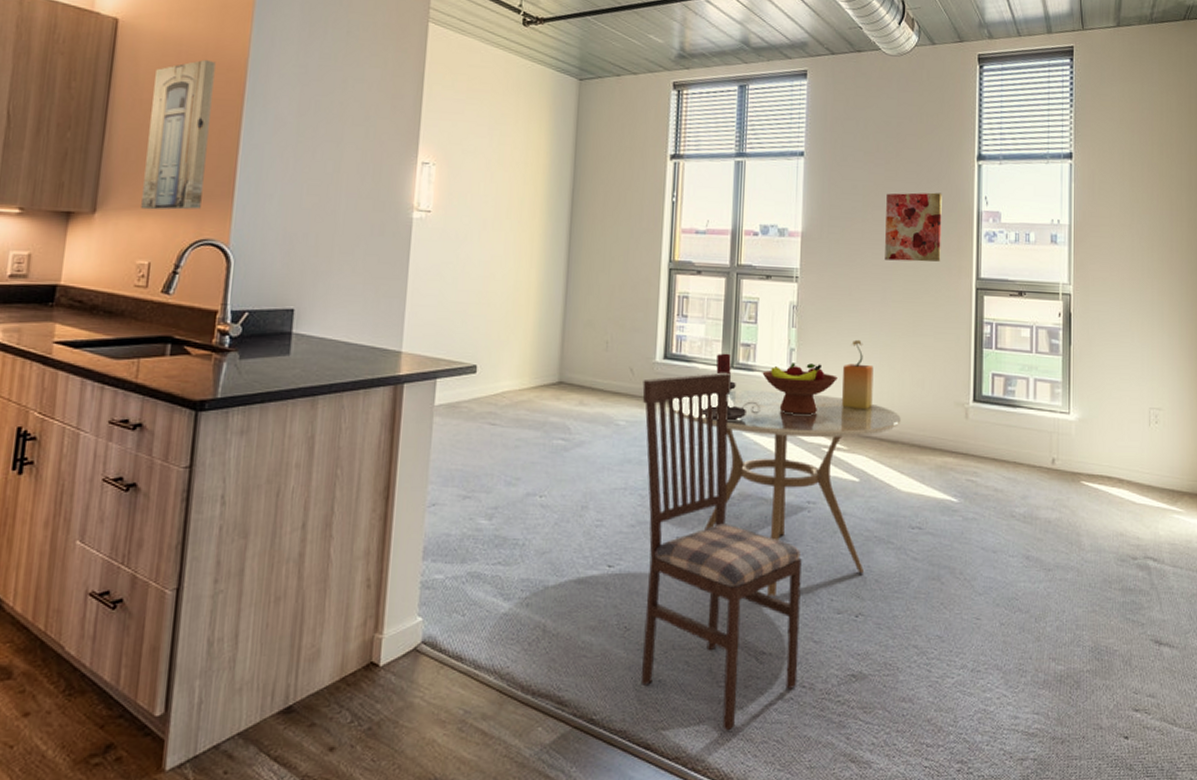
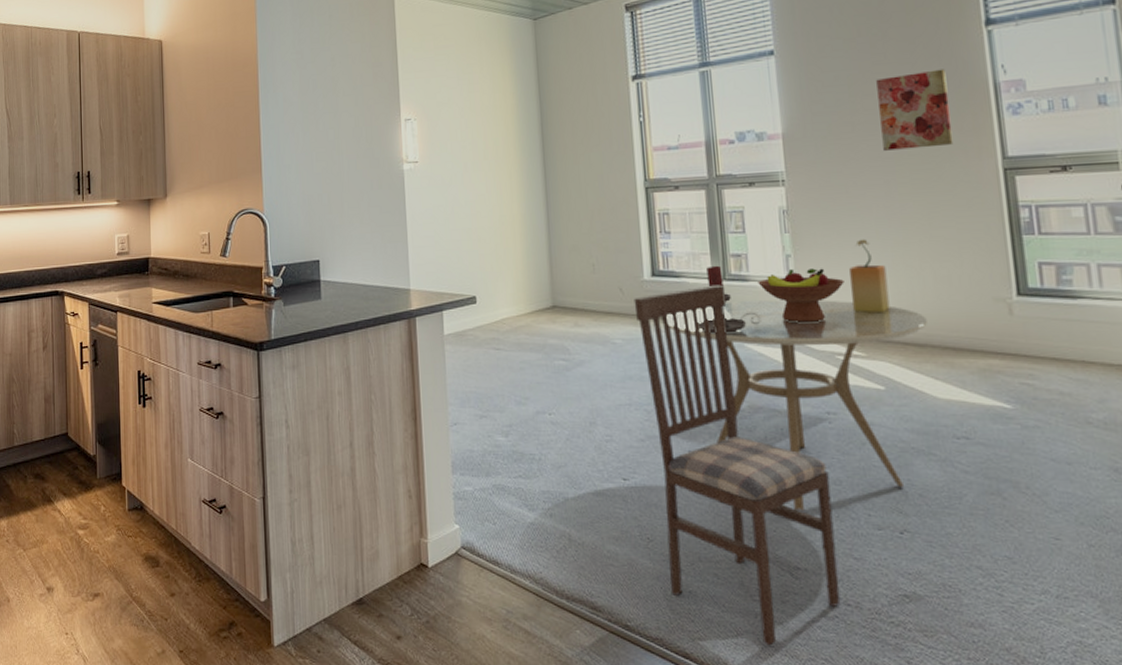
wall art: present [141,59,216,210] -> none [193,60,239,191]

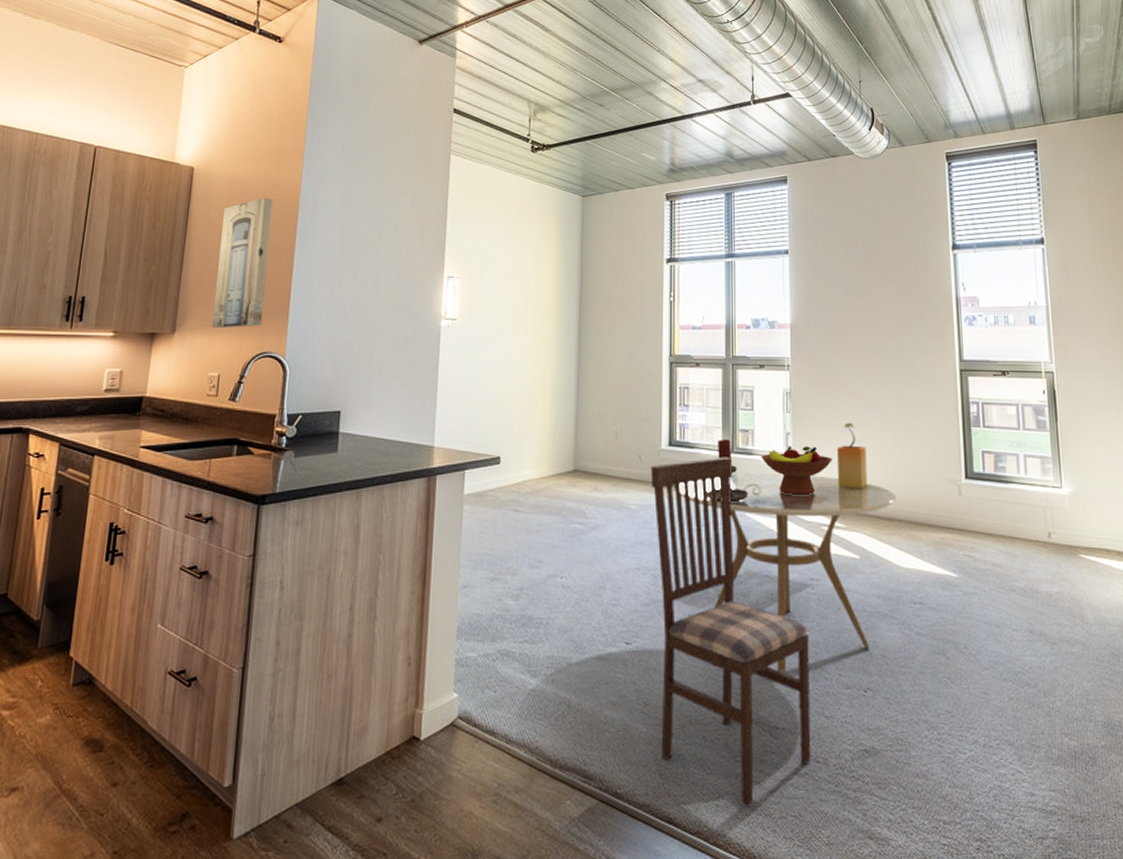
wall art: none [193,60,239,191] -> present [212,197,273,329]
wall art: present [876,69,954,151] -> none [868,281,924,347]

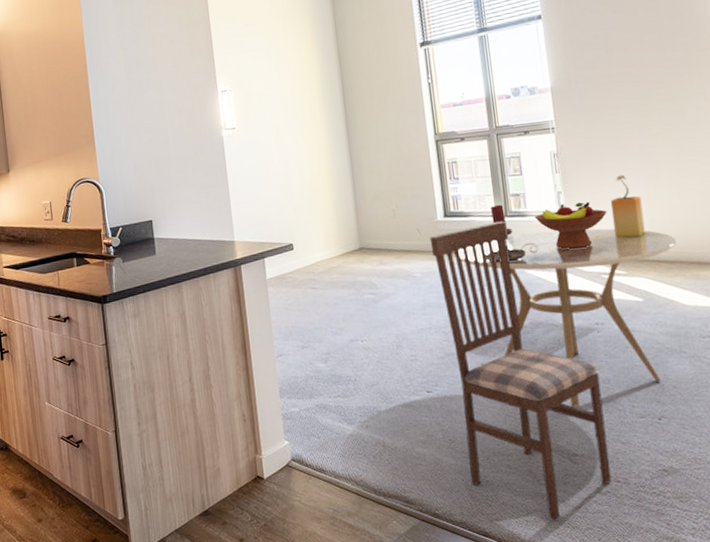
wall art: present [212,197,273,329] -> none [26,45,75,164]

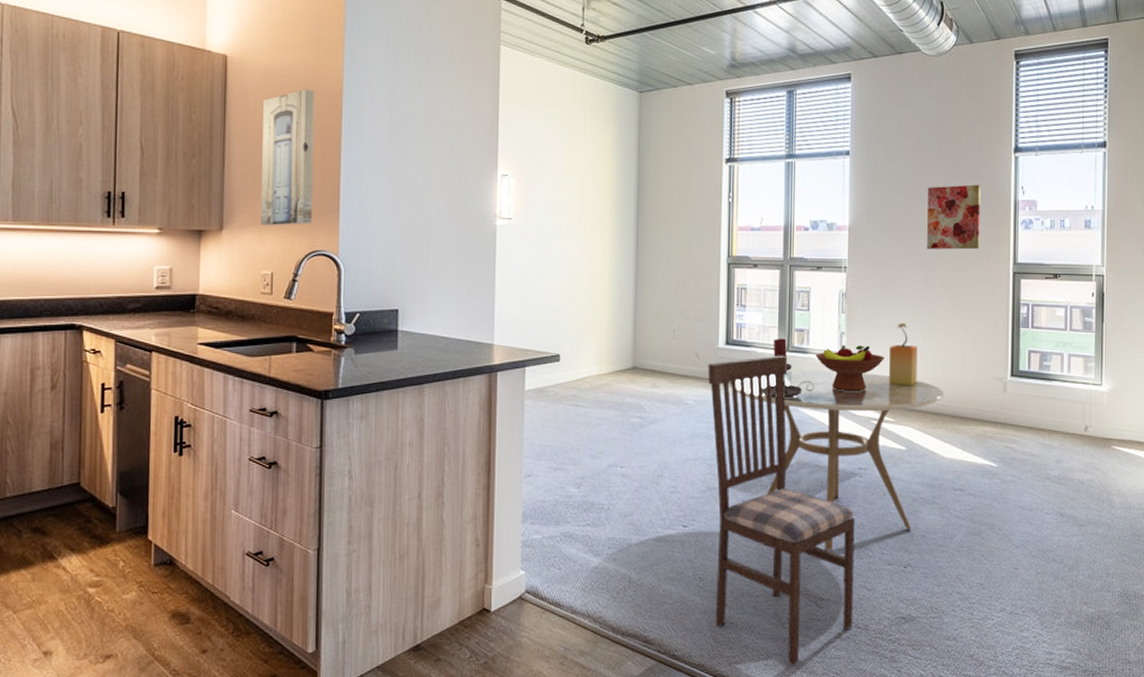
wall art: none [26,45,75,164] -> present [261,89,314,226]
wall art: none [629,25,695,98] -> present [927,184,981,250]

